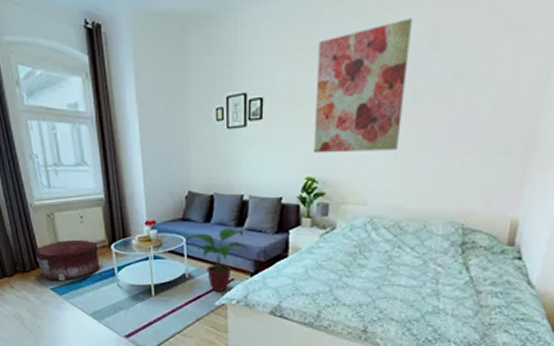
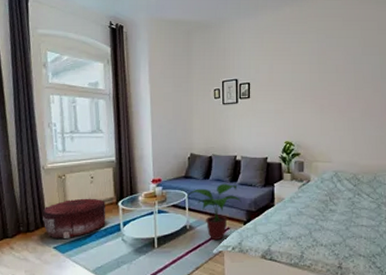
wall art: present [313,18,413,154] -> none [288,35,350,124]

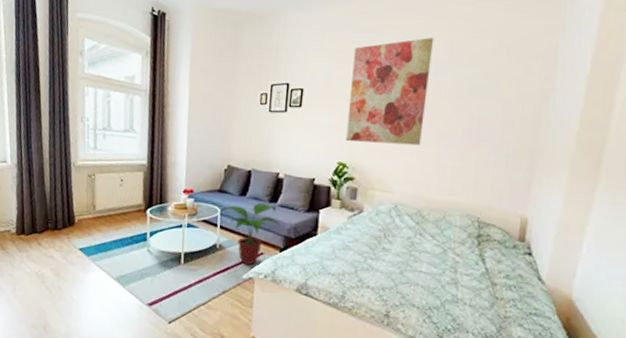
pouf: present [43,198,106,239] -> none [70,201,134,242]
wall art: none [288,35,350,124] -> present [345,37,434,146]

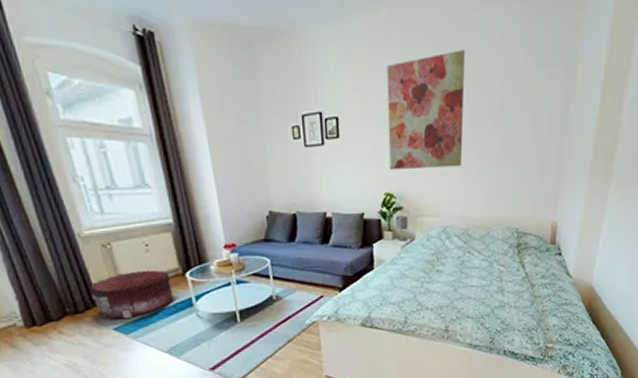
pouf: none [70,201,134,242] -> present [91,270,174,319]
potted plant: present [219,202,280,265] -> none [269,245,336,311]

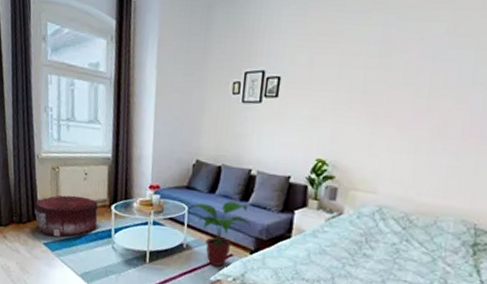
potted plant: none [269,245,336,311] -> present [187,201,251,267]
wall art: present [386,50,466,171] -> none [326,17,434,142]

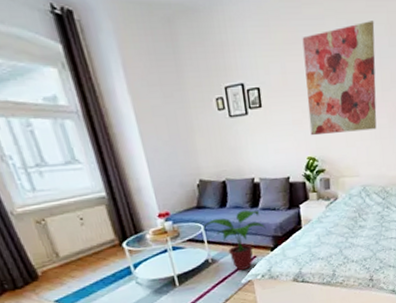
pouf: present [35,195,98,237] -> none [28,242,112,292]
wall art: none [326,17,434,142] -> present [302,21,377,136]

